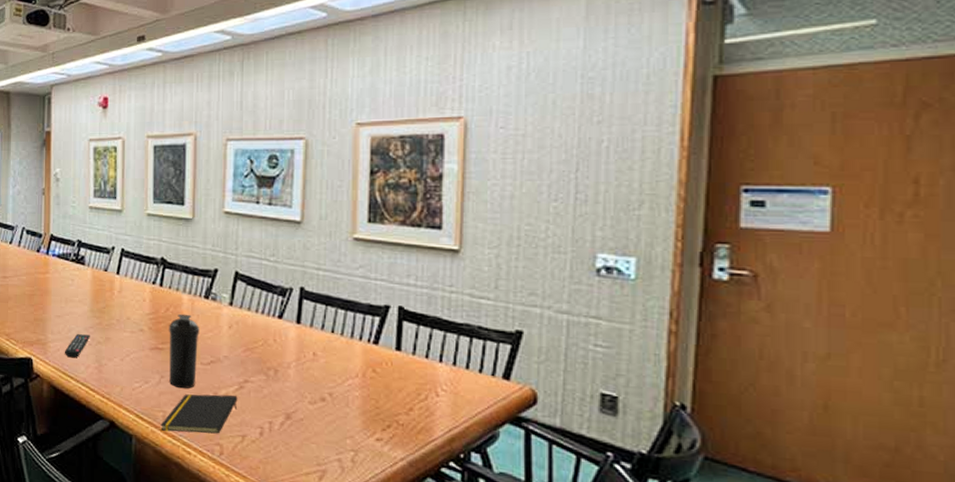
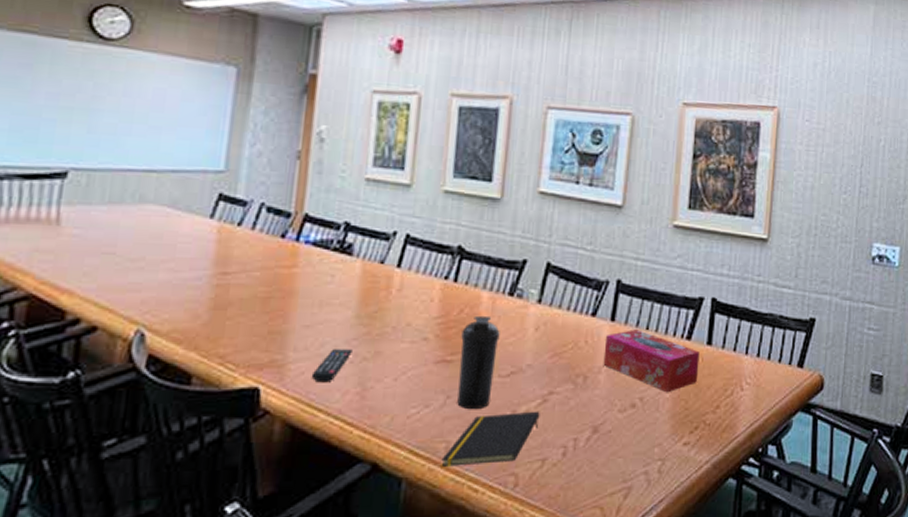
tissue box: none [292,332,388,392] -> present [603,330,700,393]

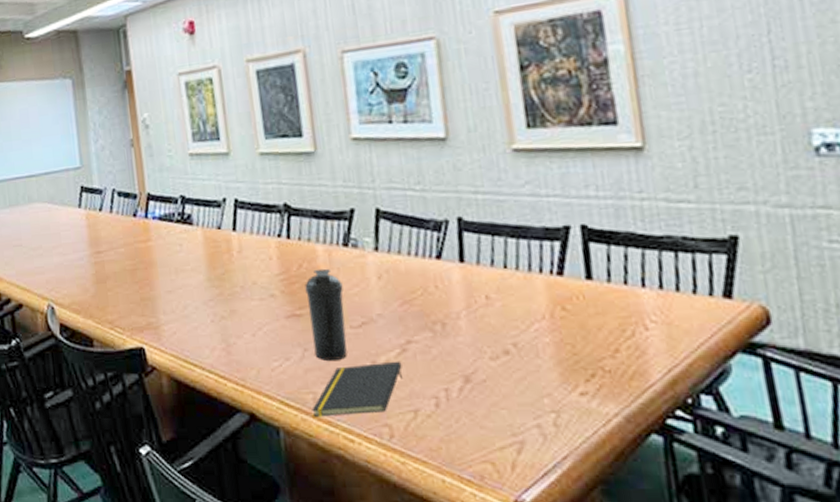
remote control: present [311,349,353,383] -> none [182,309,211,341]
tissue box: present [603,330,700,393] -> none [458,269,583,337]

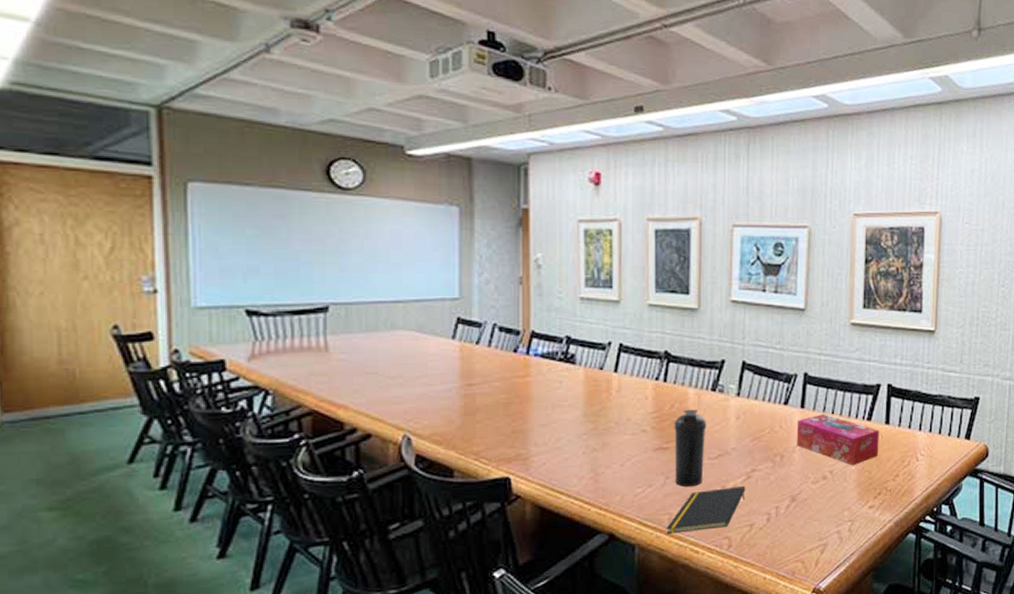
tissue box: none [458,269,583,337] -> present [796,414,879,466]

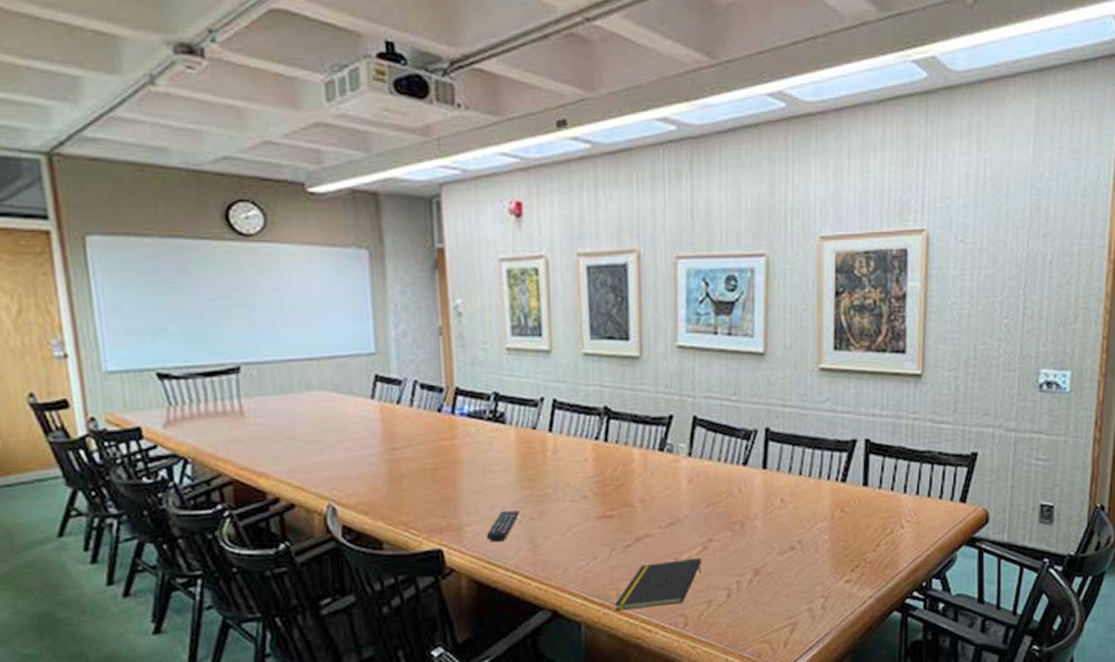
remote control: none [551,442,584,471] -> present [486,511,519,542]
water bottle: present [674,409,707,486] -> none [618,472,655,559]
tissue box: present [796,414,879,466] -> none [758,475,856,535]

